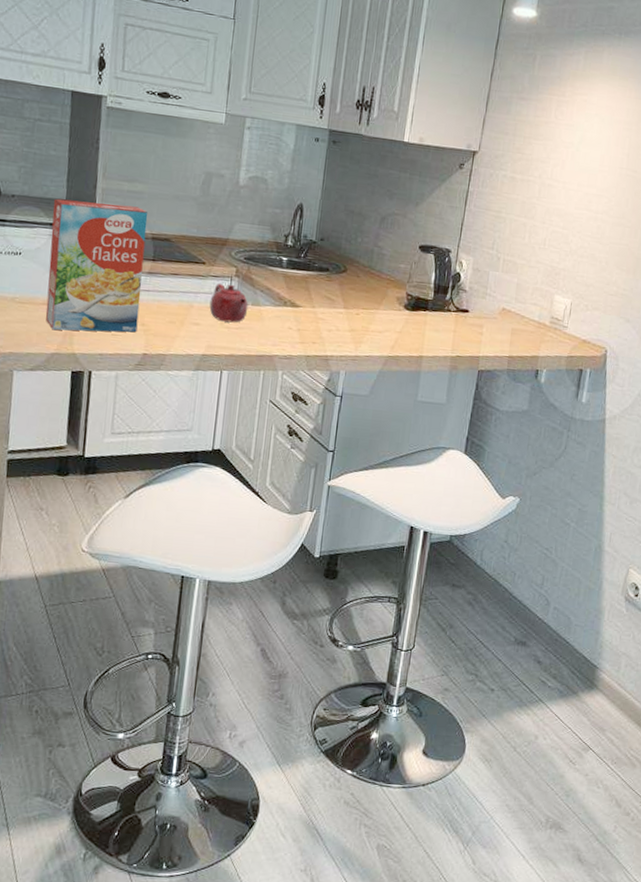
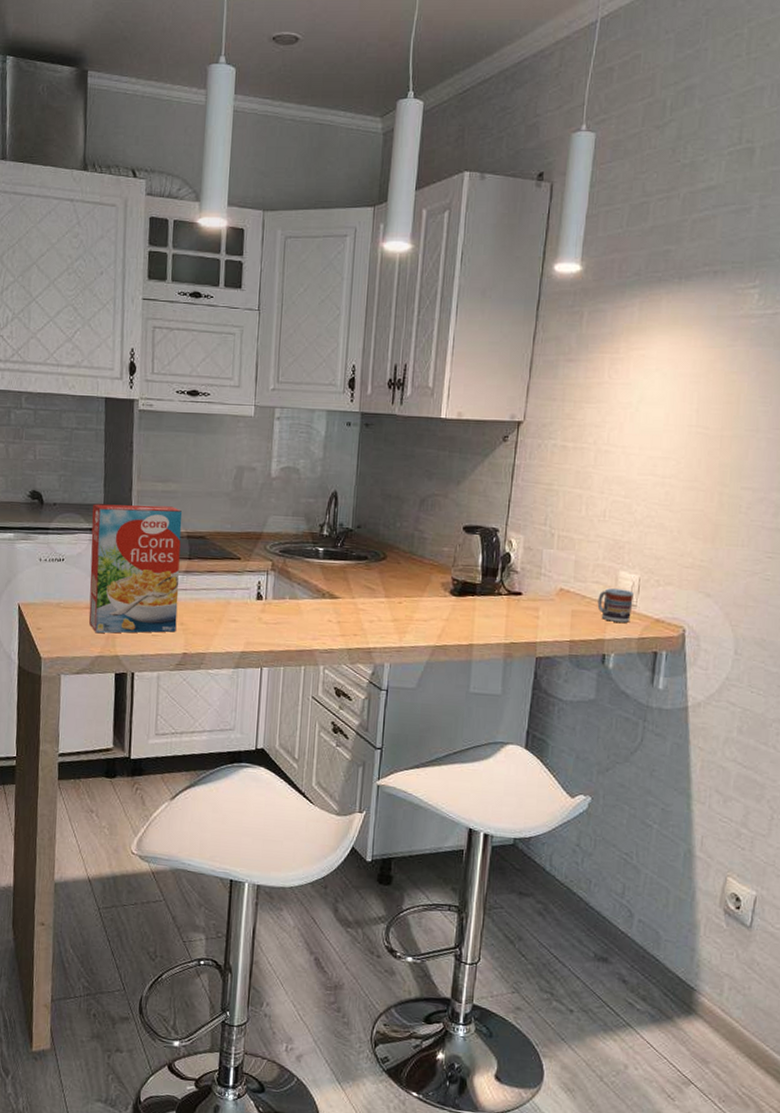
teapot: present [209,283,249,323] -> none [246,578,286,618]
cup: none [534,310,566,342] -> present [597,588,634,623]

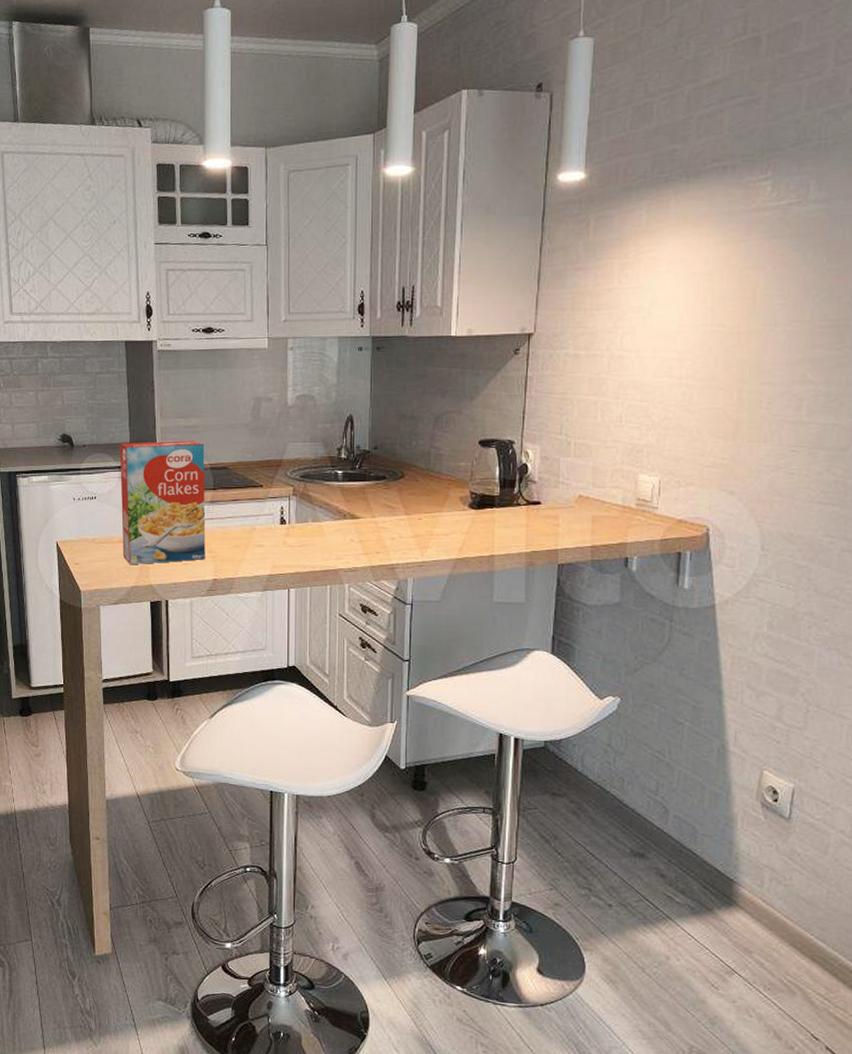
cup: present [597,588,634,623] -> none [618,492,654,525]

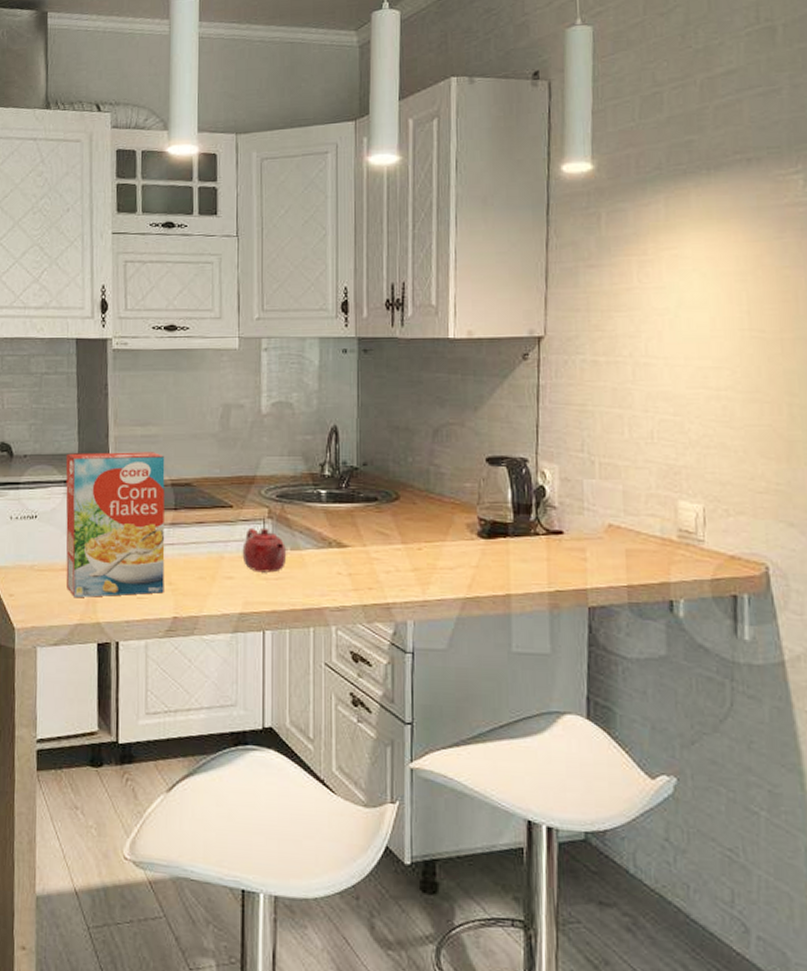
teapot: none [271,503,309,541] -> present [242,527,287,573]

